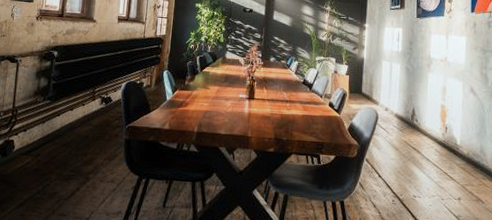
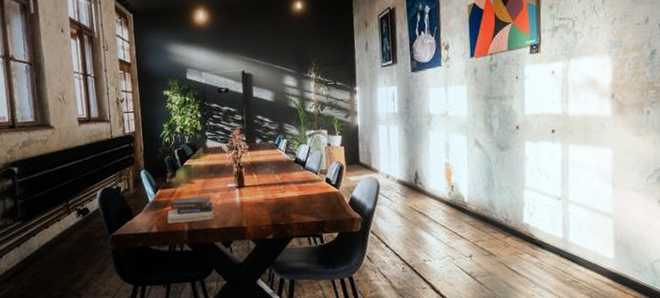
books: none [180,100,224,126] -> present [167,197,214,225]

